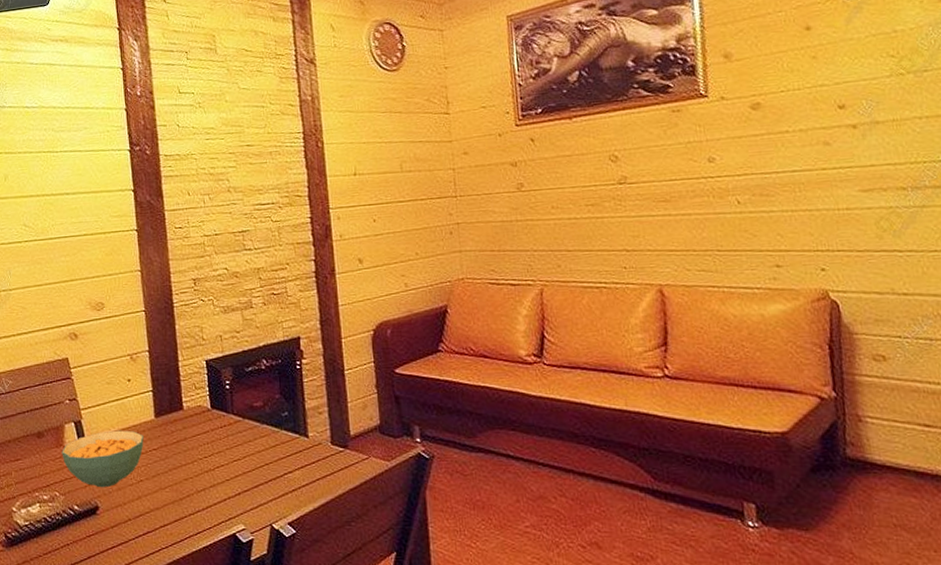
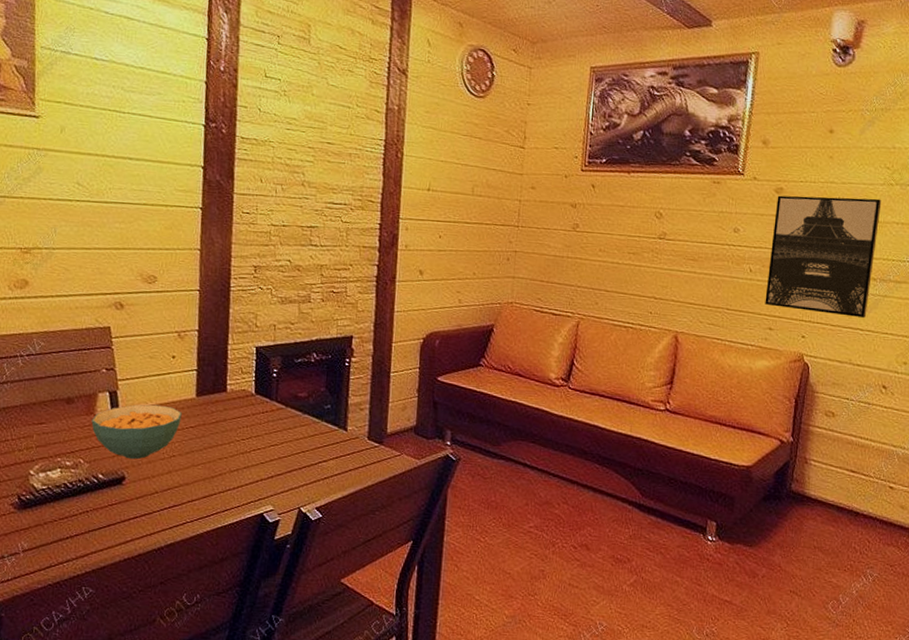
wall art: none [755,93,903,240] -> present [765,195,882,319]

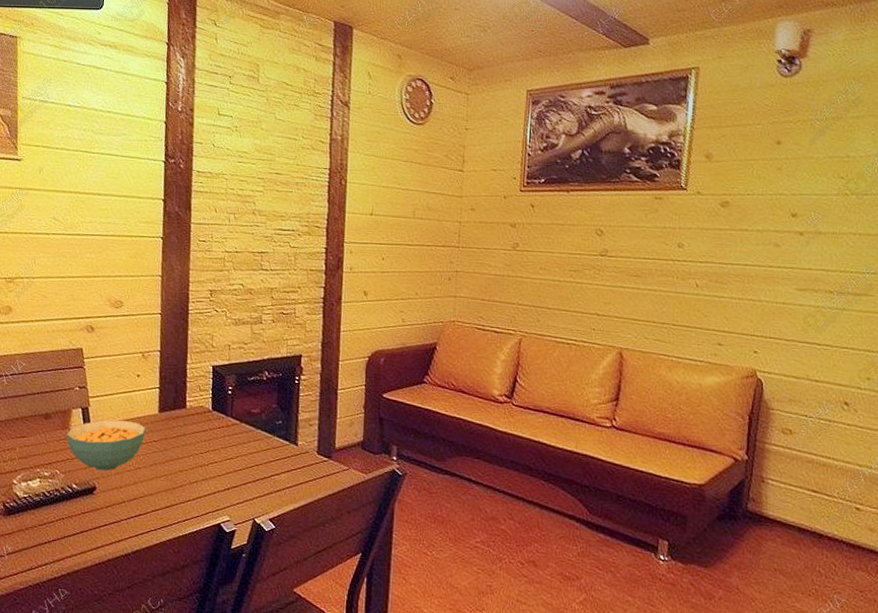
wall art: present [765,195,882,319] -> none [713,209,836,333]

